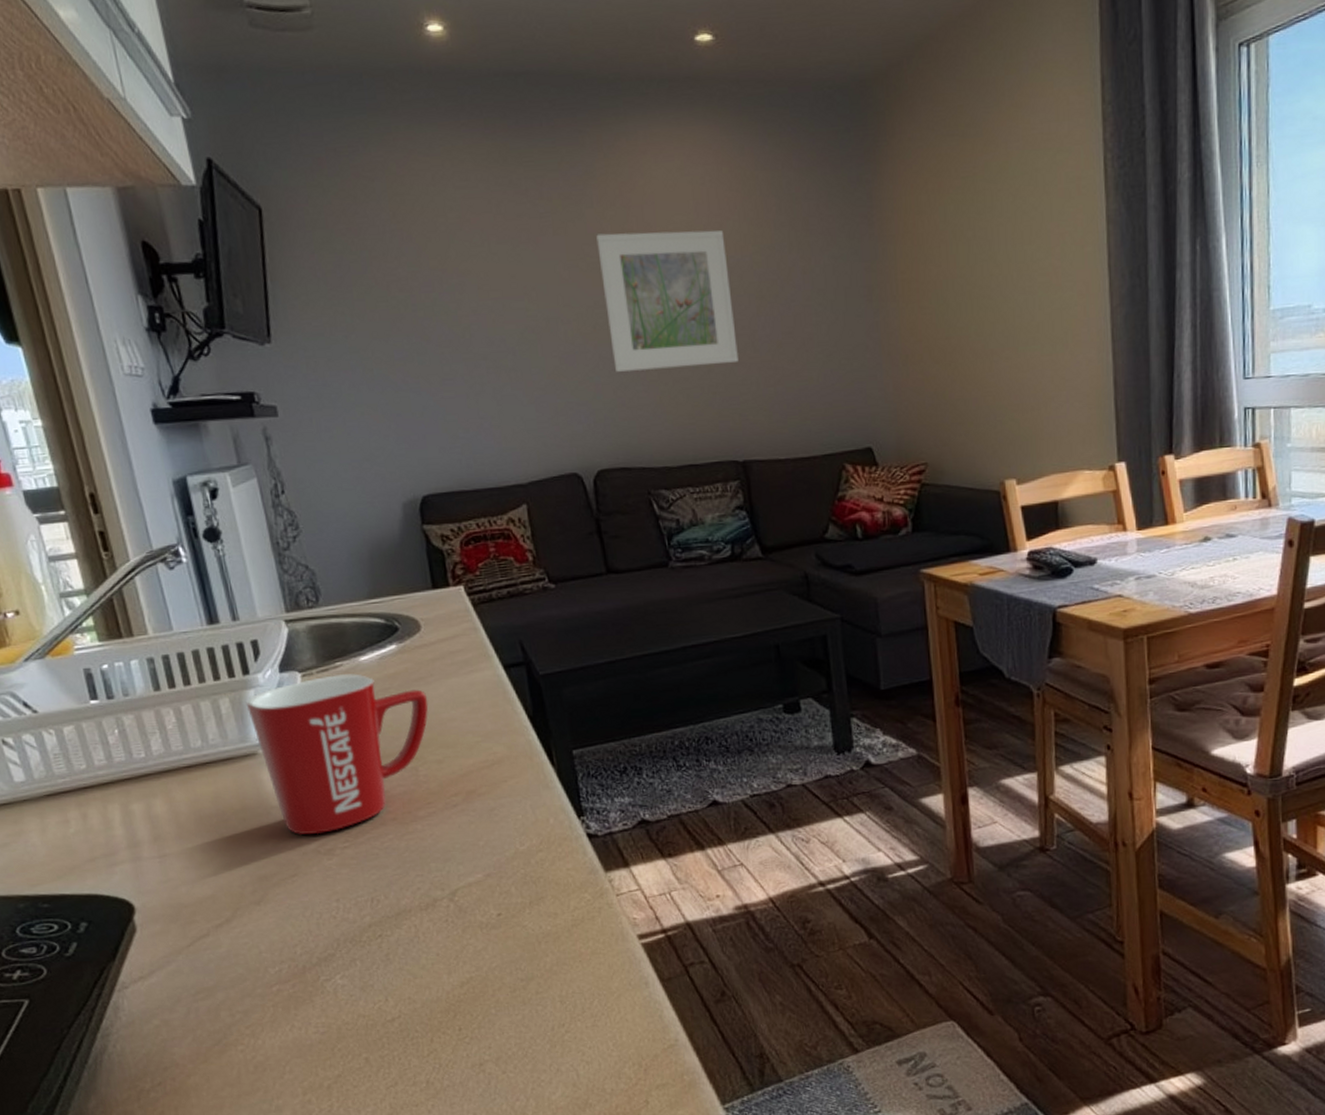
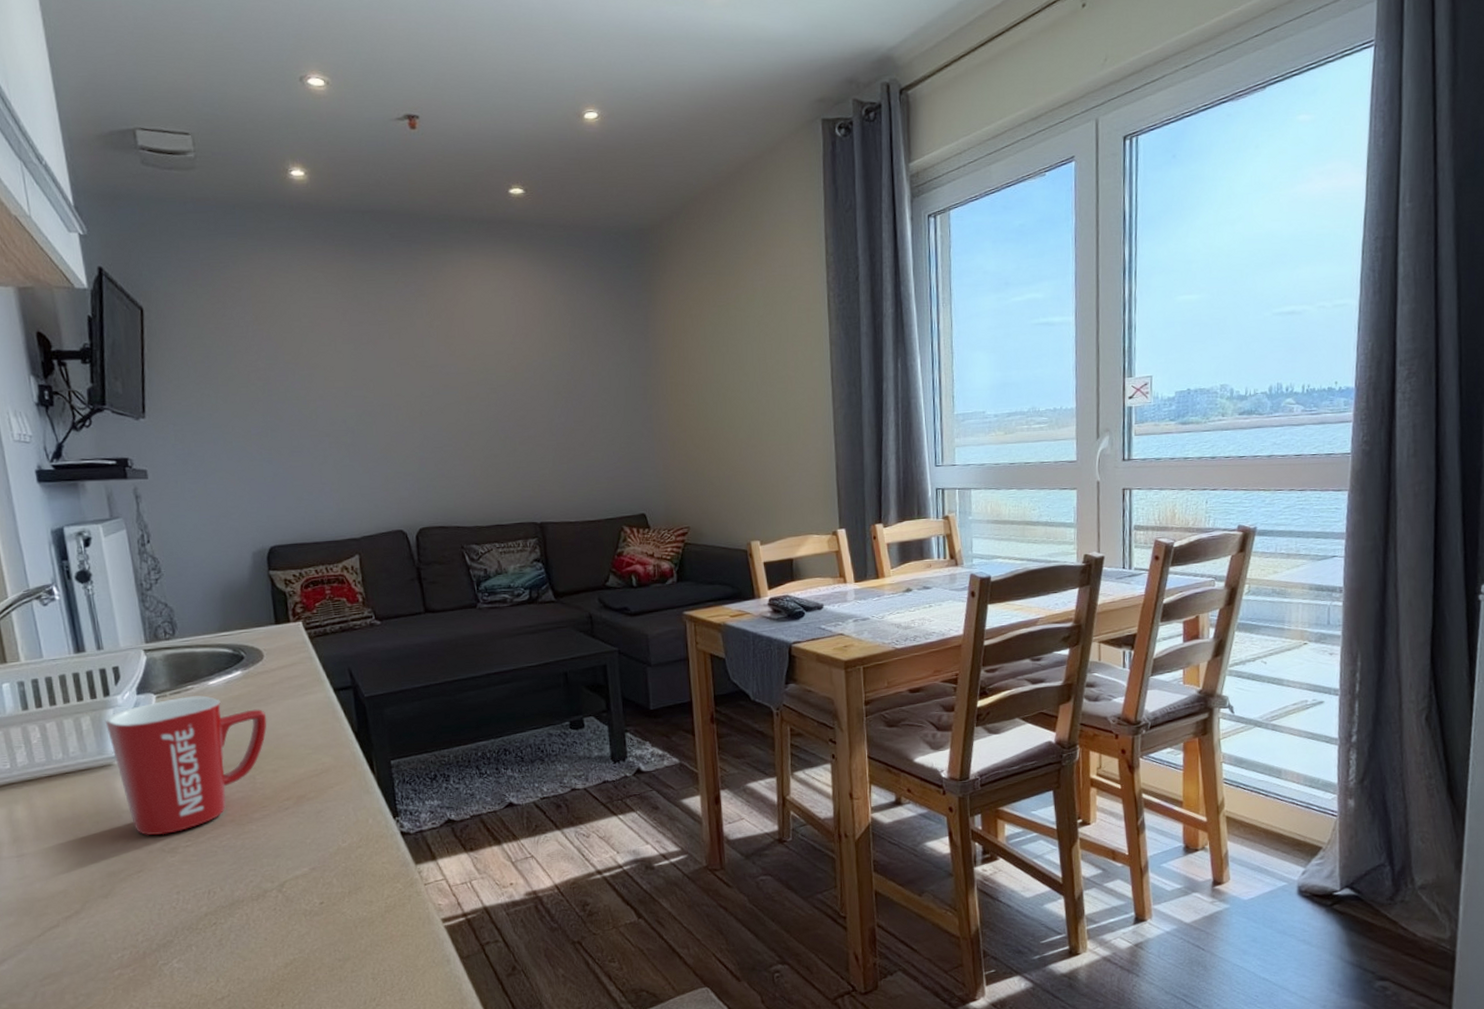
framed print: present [596,230,738,372] -> none [425,339,539,449]

